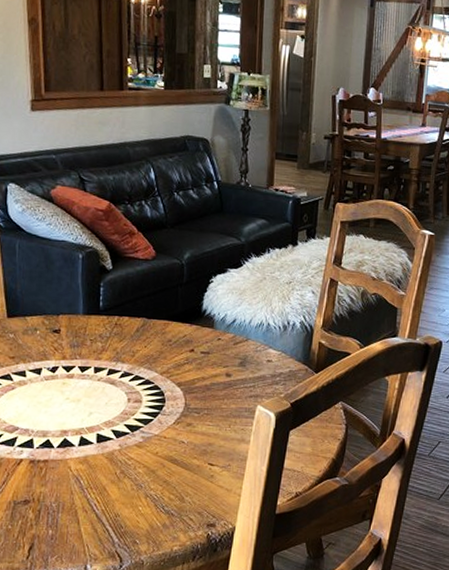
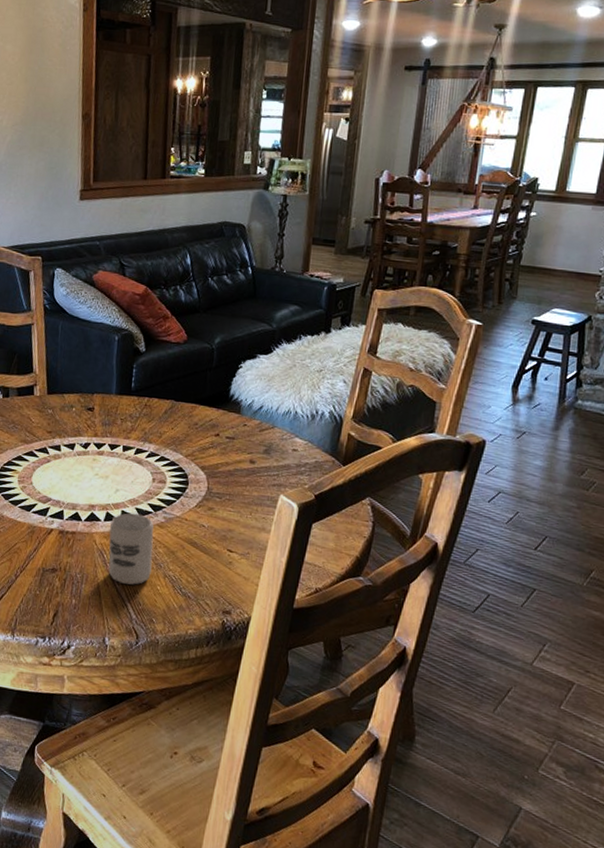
cup: none [84,435,132,508] -> present [108,512,154,585]

